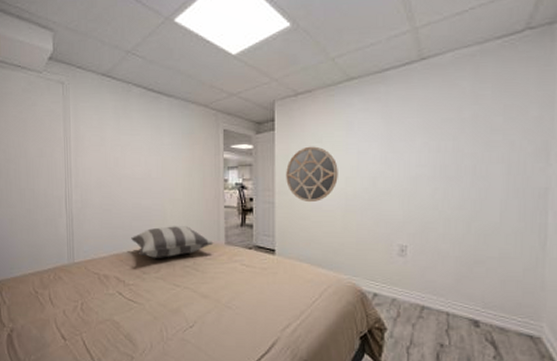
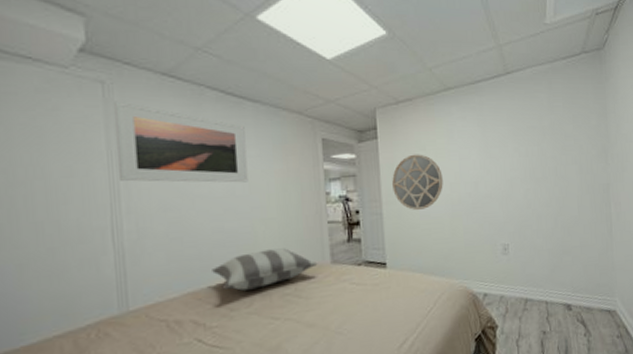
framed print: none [69,98,161,167] -> present [113,101,248,183]

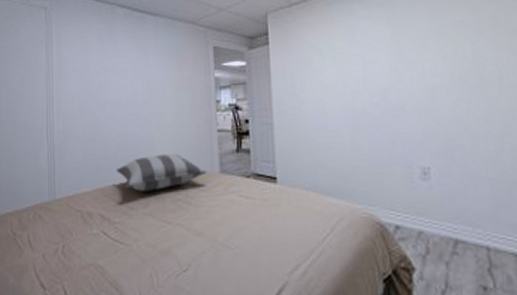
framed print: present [113,101,248,183] -> none [51,22,148,91]
home mirror: present [392,154,443,211] -> none [284,59,343,122]

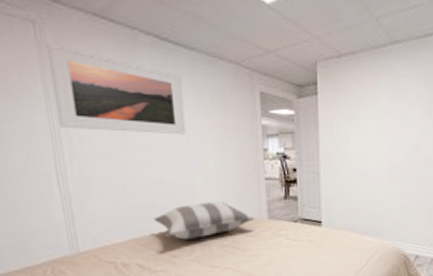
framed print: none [51,22,148,91] -> present [46,43,186,135]

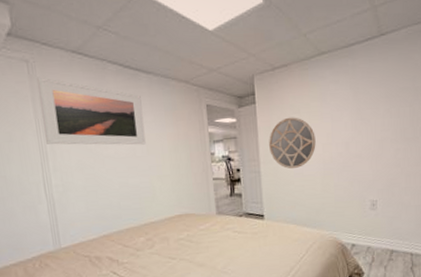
pillow: present [154,202,255,240] -> none [121,201,206,235]
home mirror: none [331,113,383,172] -> present [269,117,316,169]

